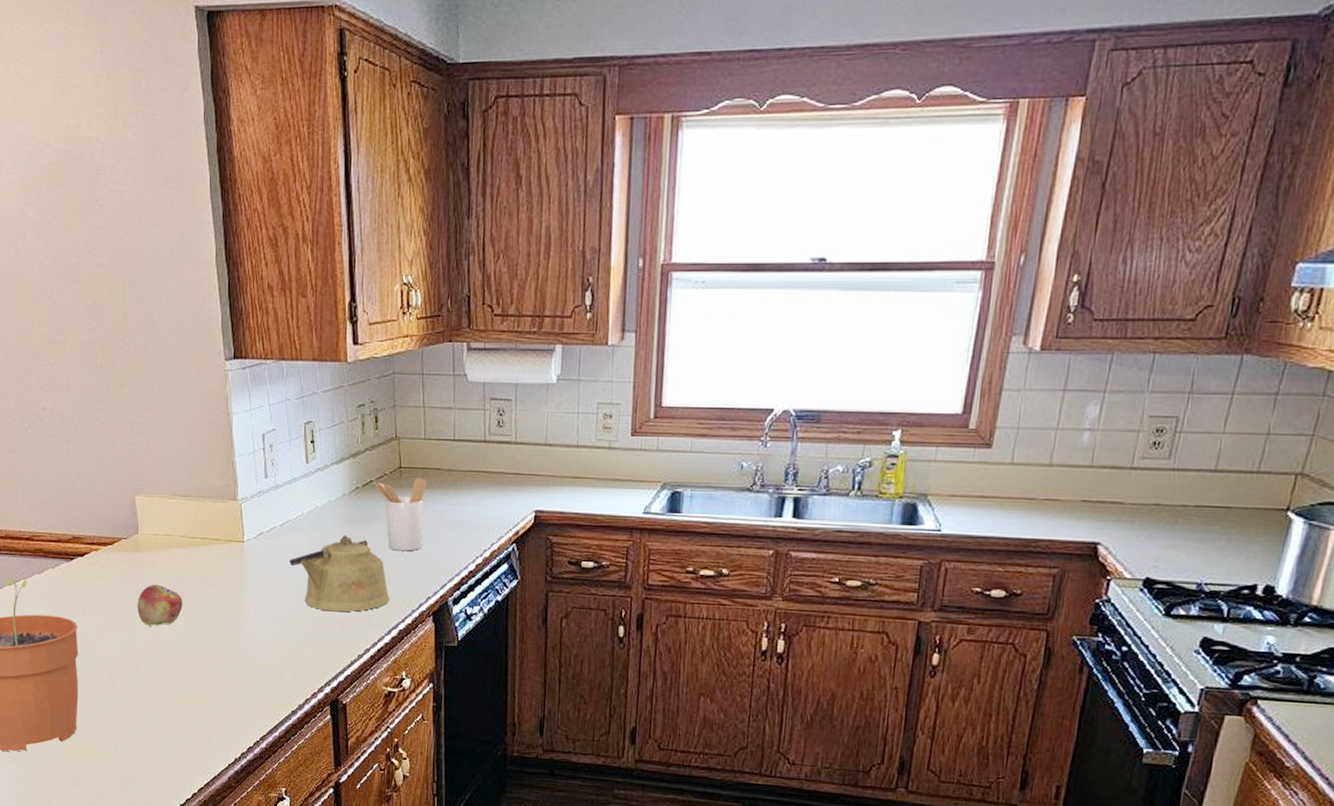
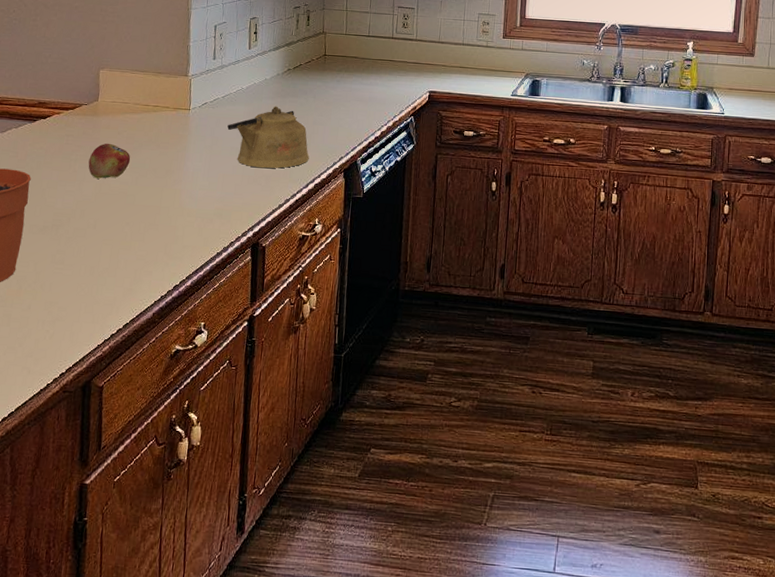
utensil holder: present [373,477,427,552] -> none [302,63,345,121]

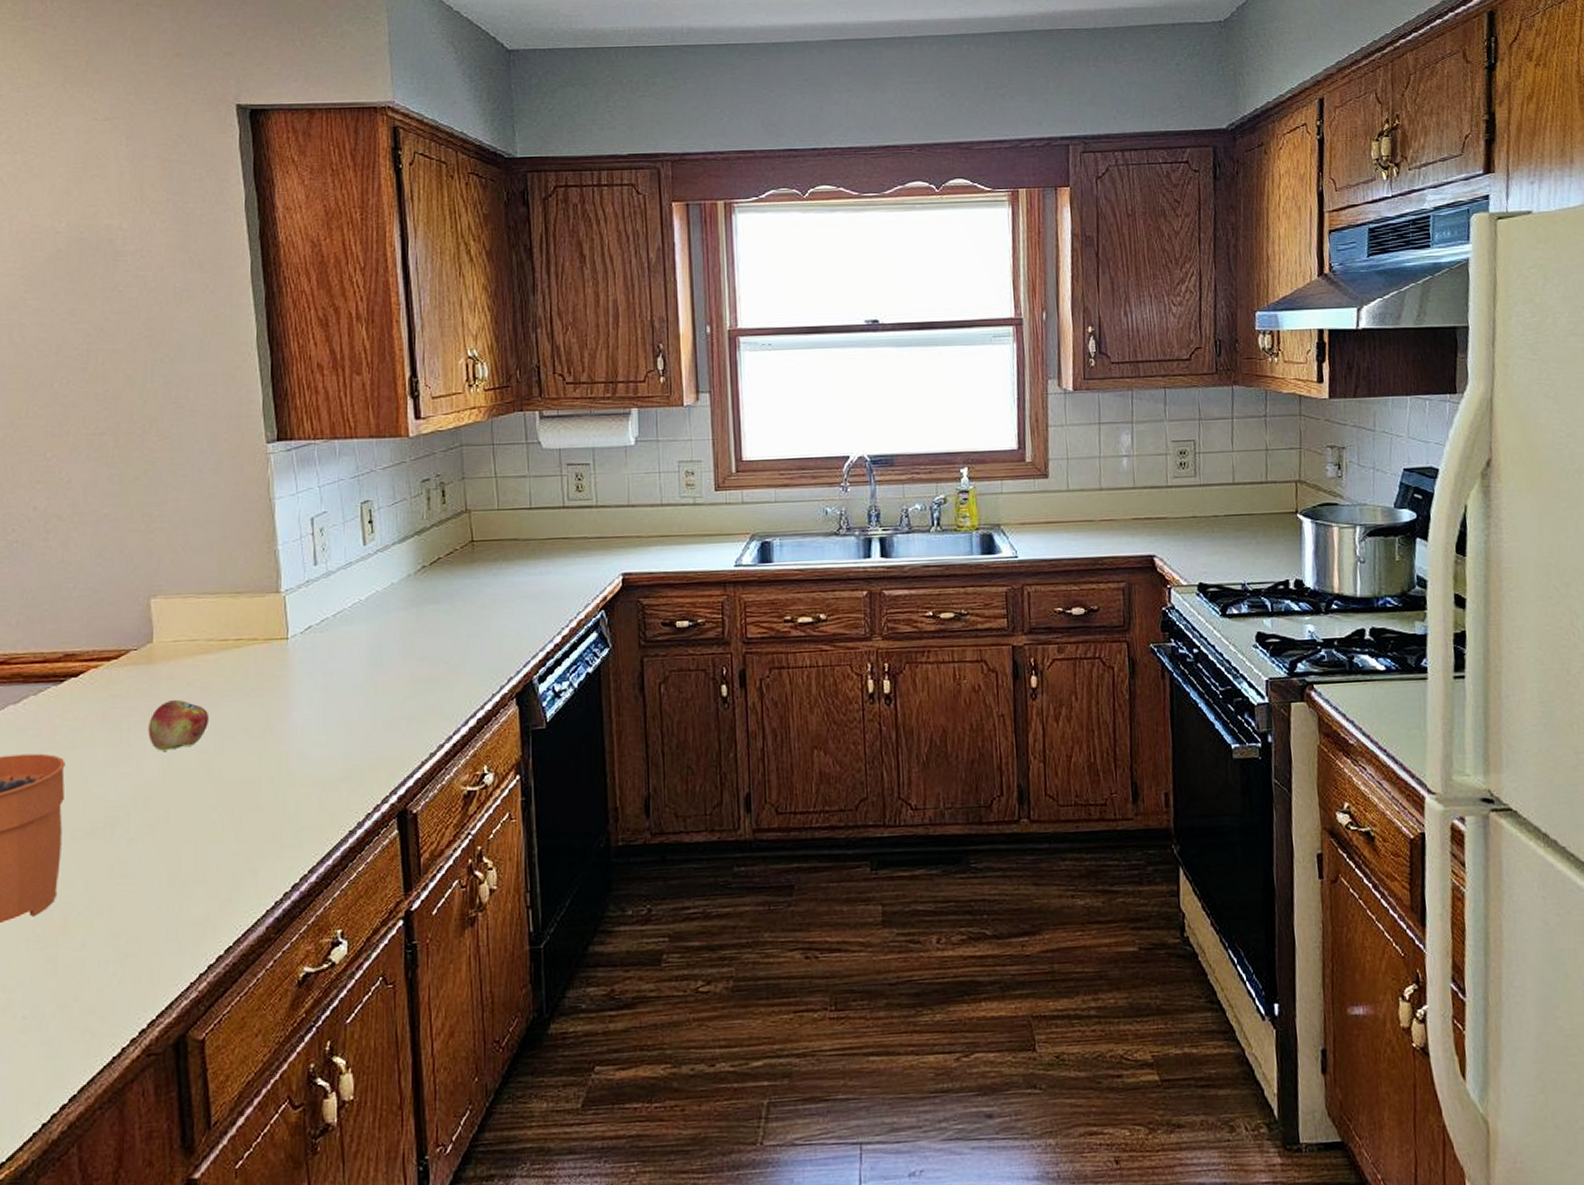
kettle: present [227,106,309,169] -> none [345,619,465,707]

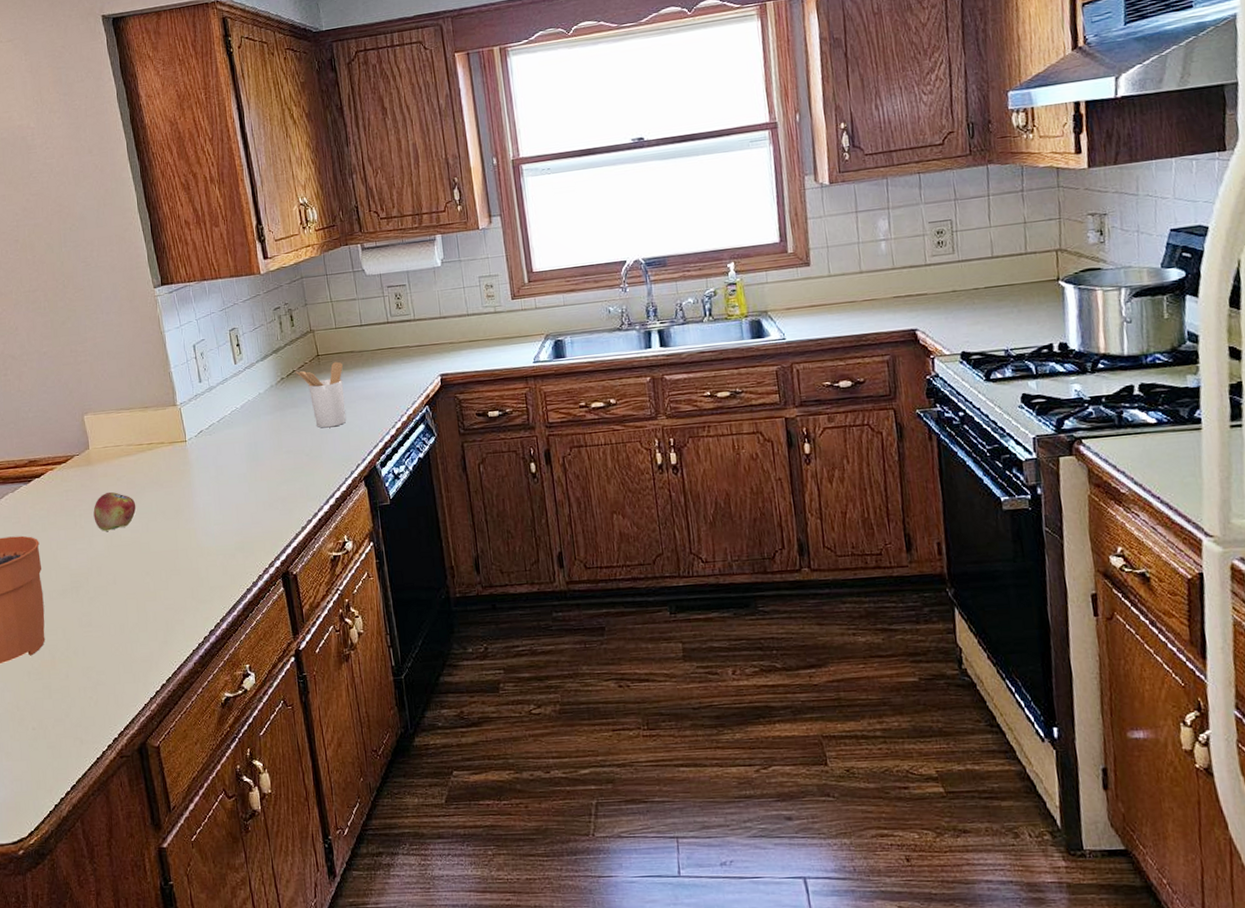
utensil holder: none [442,550,502,631] -> present [296,361,346,428]

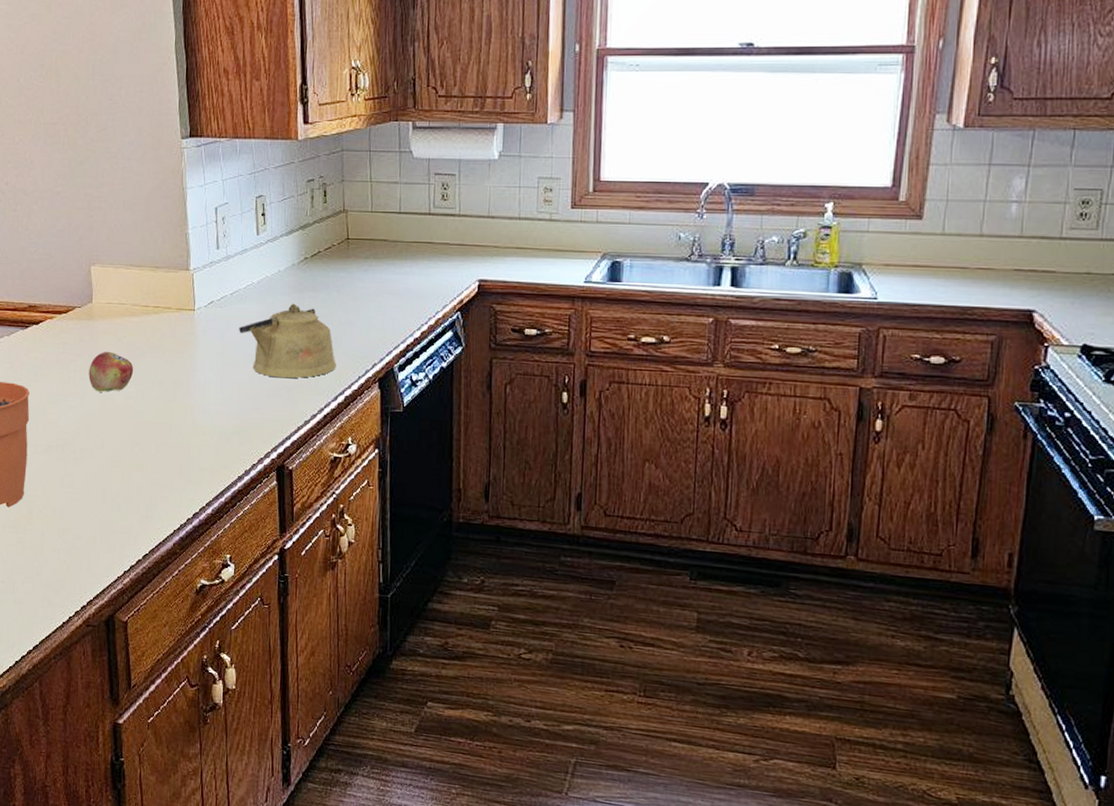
kettle: none [229,421,324,492] -> present [239,303,337,378]
utensil holder: present [296,361,346,428] -> none [322,248,373,319]

